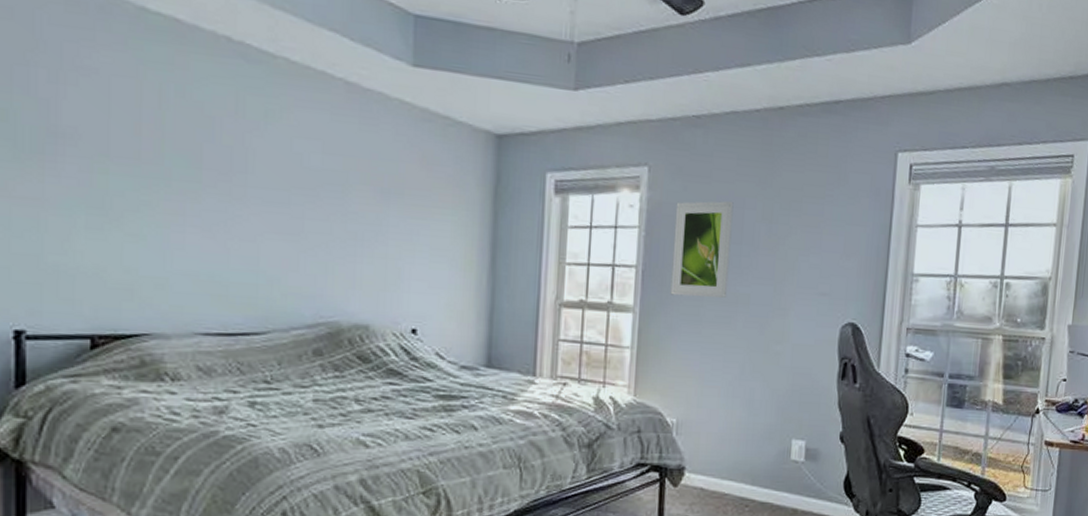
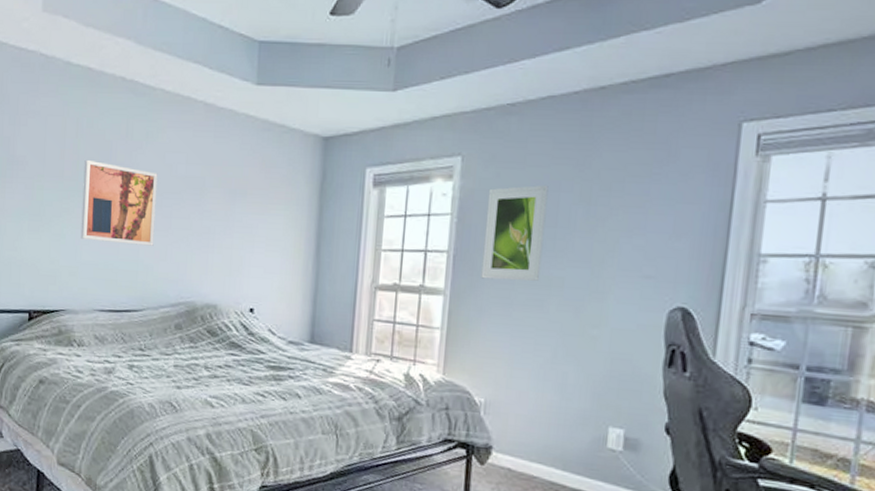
wall art: none [170,138,283,253] -> present [80,159,158,246]

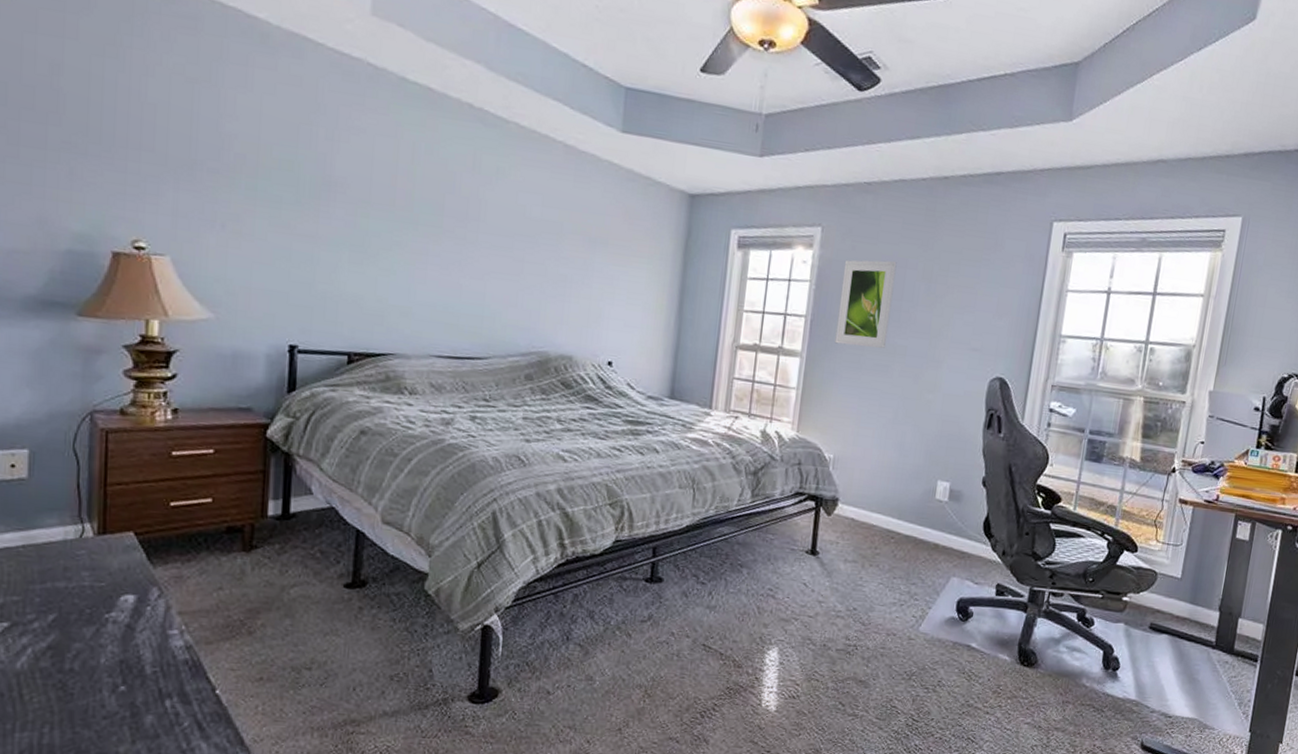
wall art: present [80,159,158,246] -> none [415,189,509,291]

